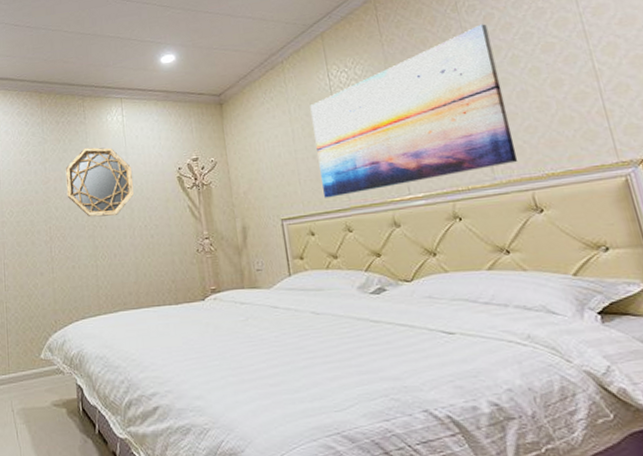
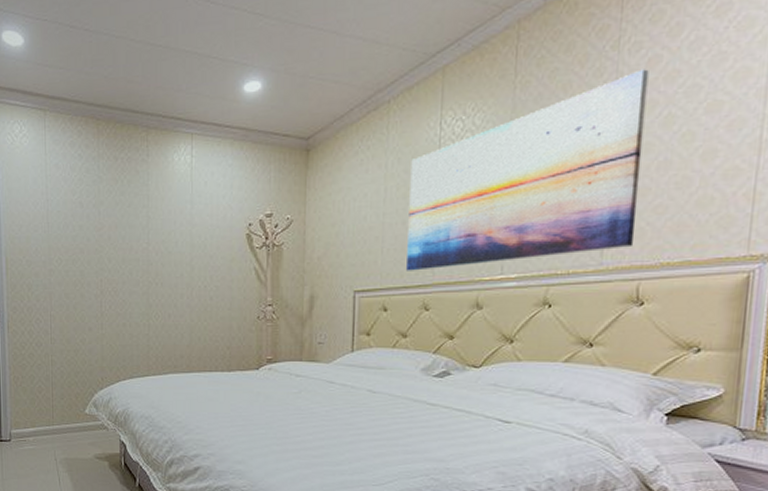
home mirror: present [65,147,134,217] -> none [121,191,197,272]

